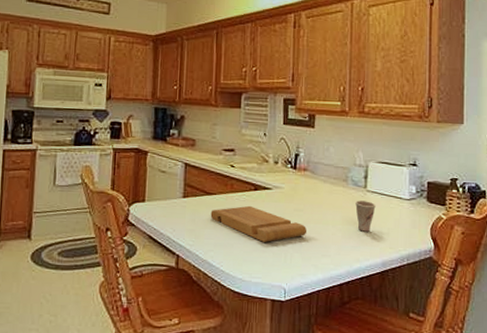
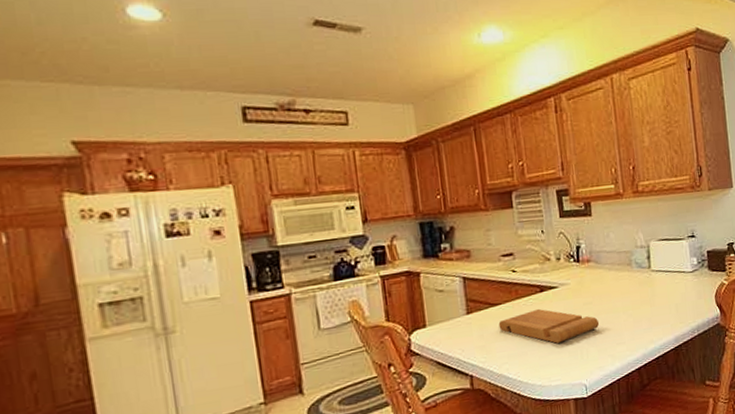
cup: present [355,200,376,232] -> none [642,280,662,312]

